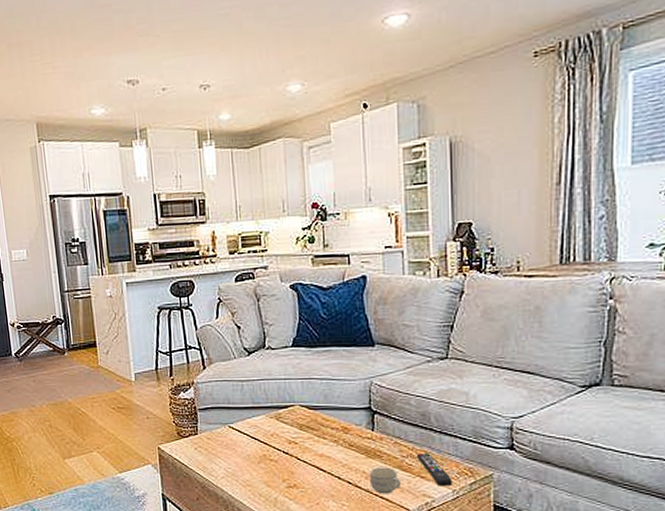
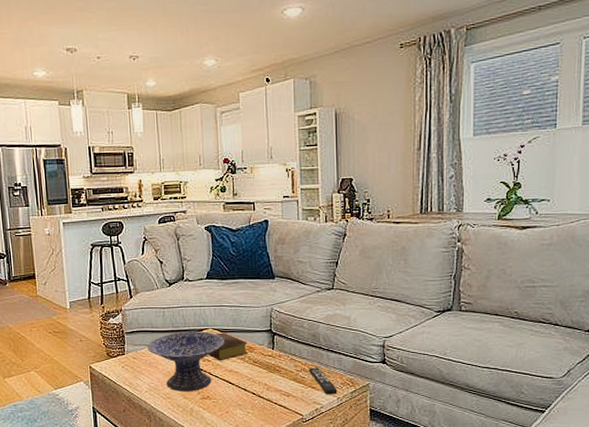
decorative bowl: none [223,408,315,478] -> present [147,331,225,391]
bible: none [295,410,343,444] -> present [208,332,248,361]
cup: present [369,467,402,494] -> none [270,380,296,402]

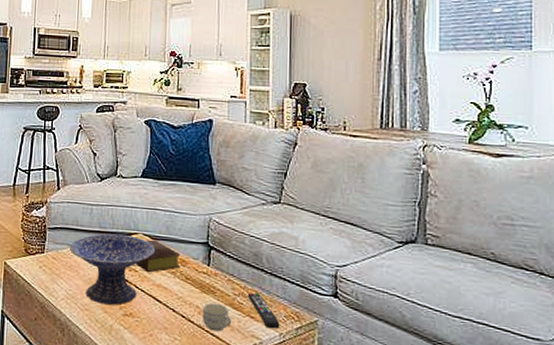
cup: none [270,380,296,402] -> present [202,303,232,332]

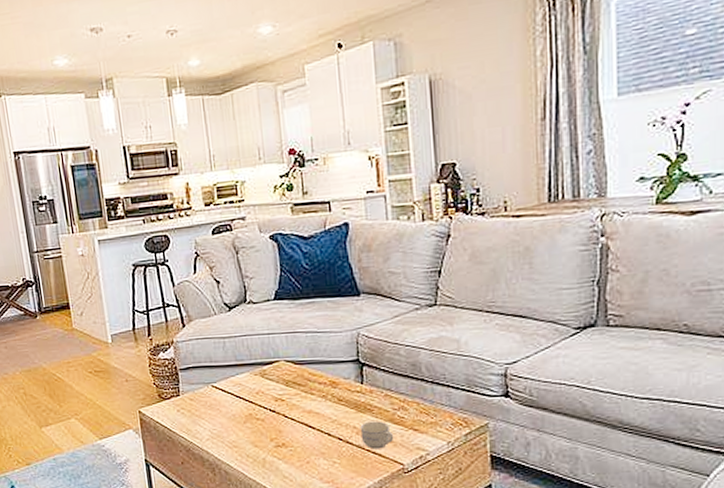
decorative bowl: present [69,233,156,305] -> none [205,364,302,439]
bible: present [135,239,181,273] -> none [281,365,331,400]
remote control: present [247,293,280,329] -> none [408,405,447,439]

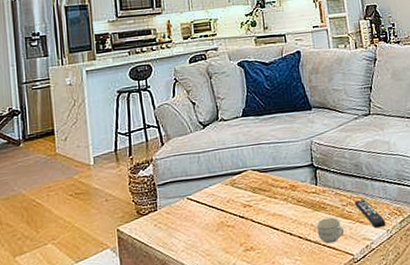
remote control: none [408,405,447,439] -> present [354,199,386,229]

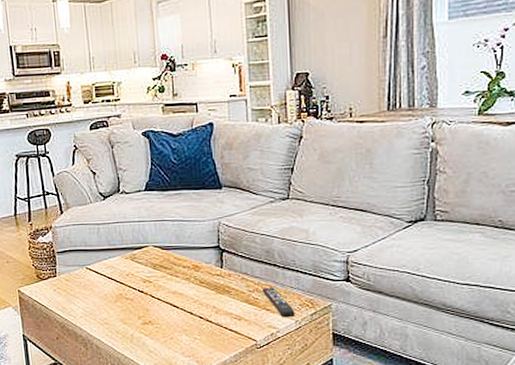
cup: present [316,217,345,244] -> none [219,301,249,327]

